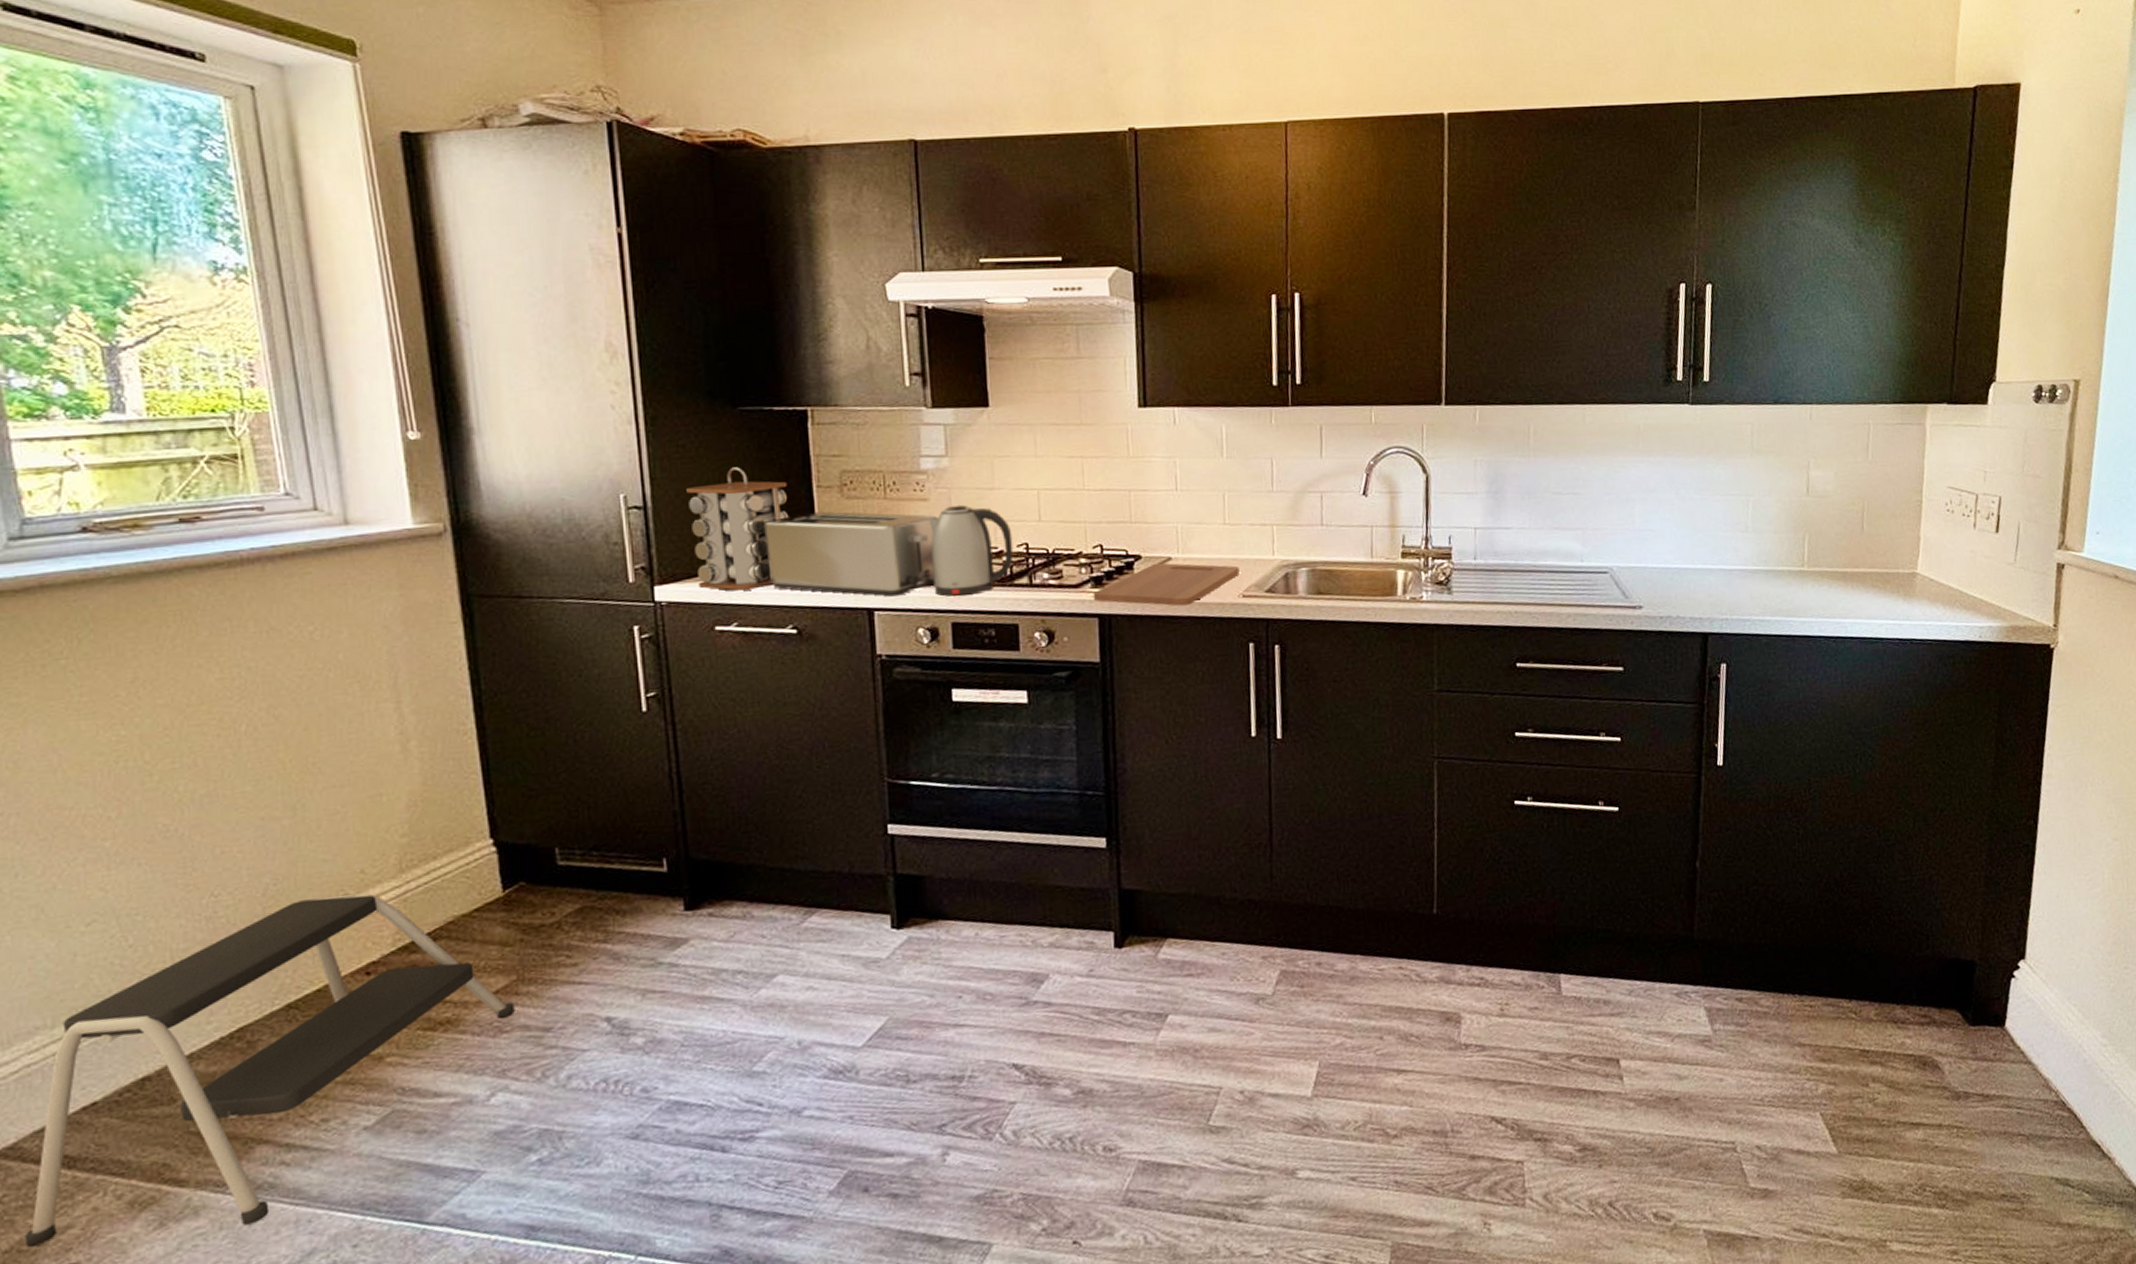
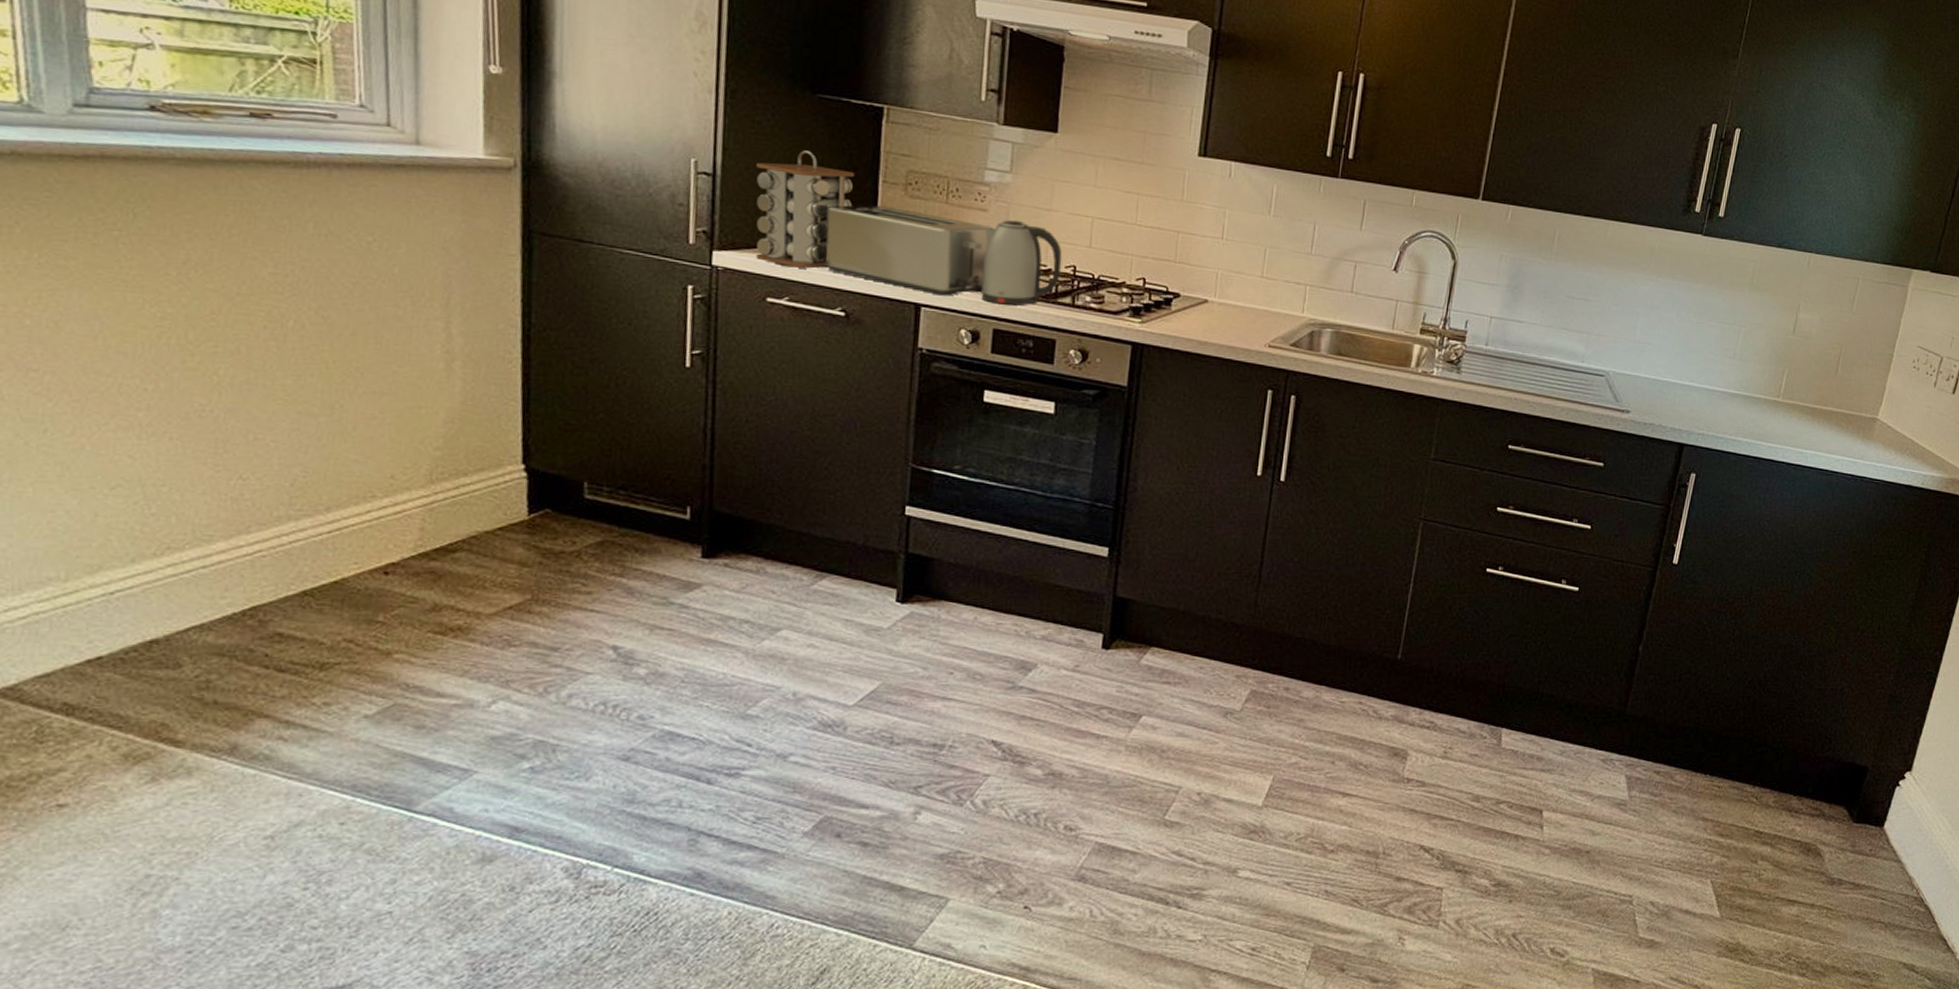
step stool: present [24,893,515,1248] -> none [14,495,526,791]
cutting board: present [1093,562,1240,606] -> none [1129,303,1269,347]

